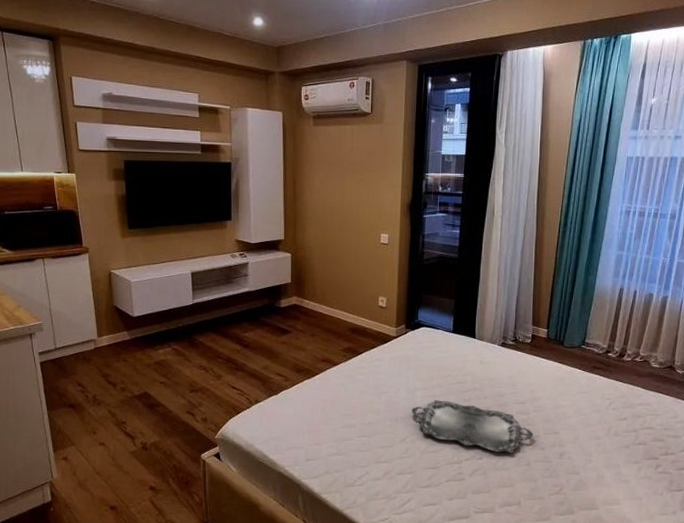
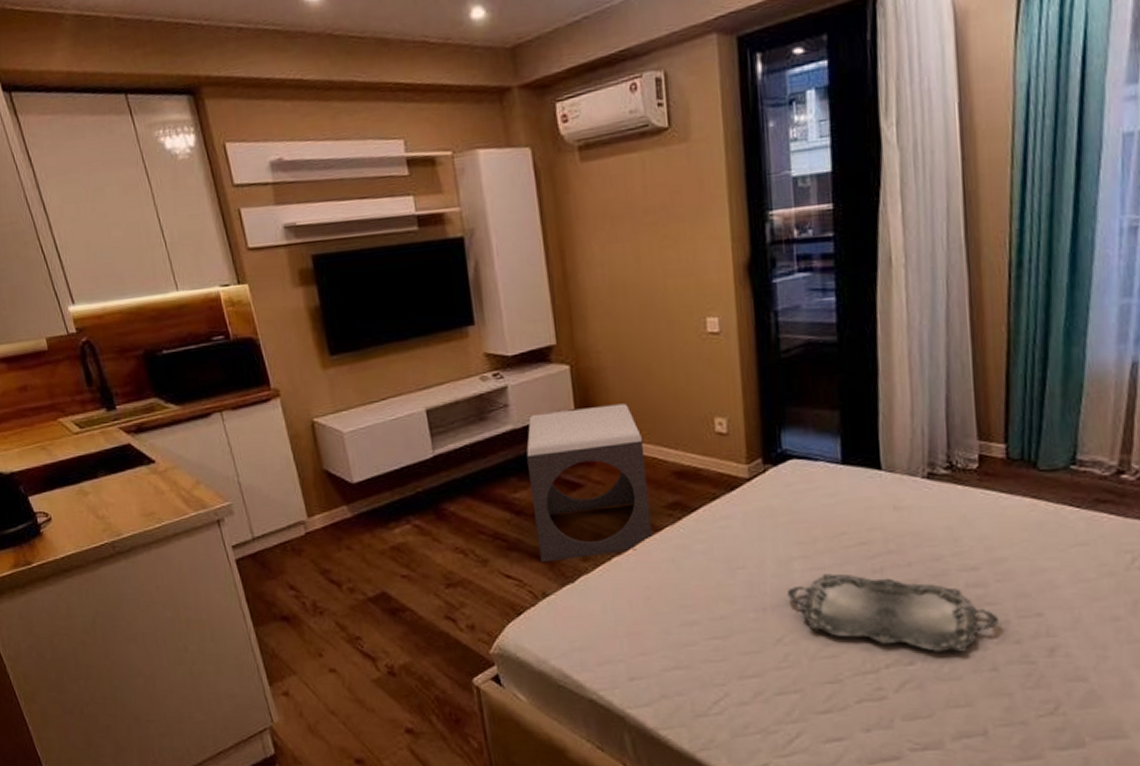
footstool: none [255,281,333,380] -> present [526,403,652,563]

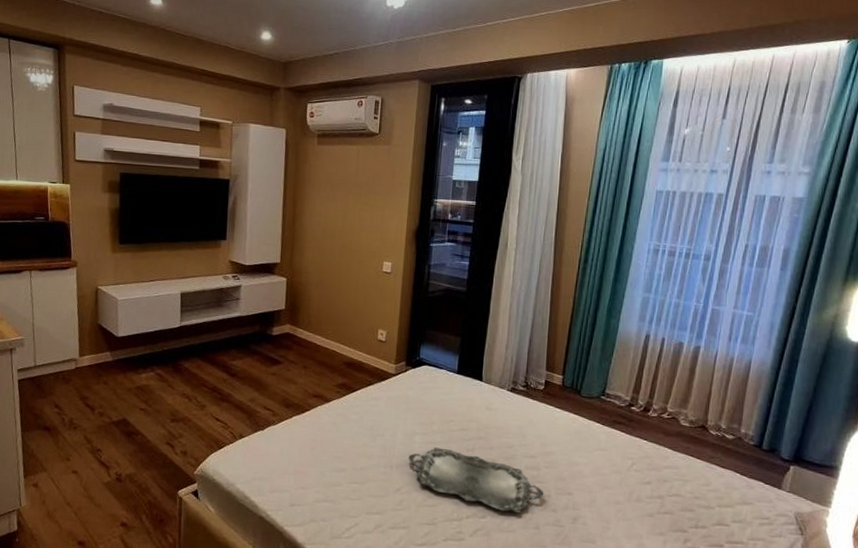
footstool: present [526,403,652,563] -> none [242,308,328,414]

